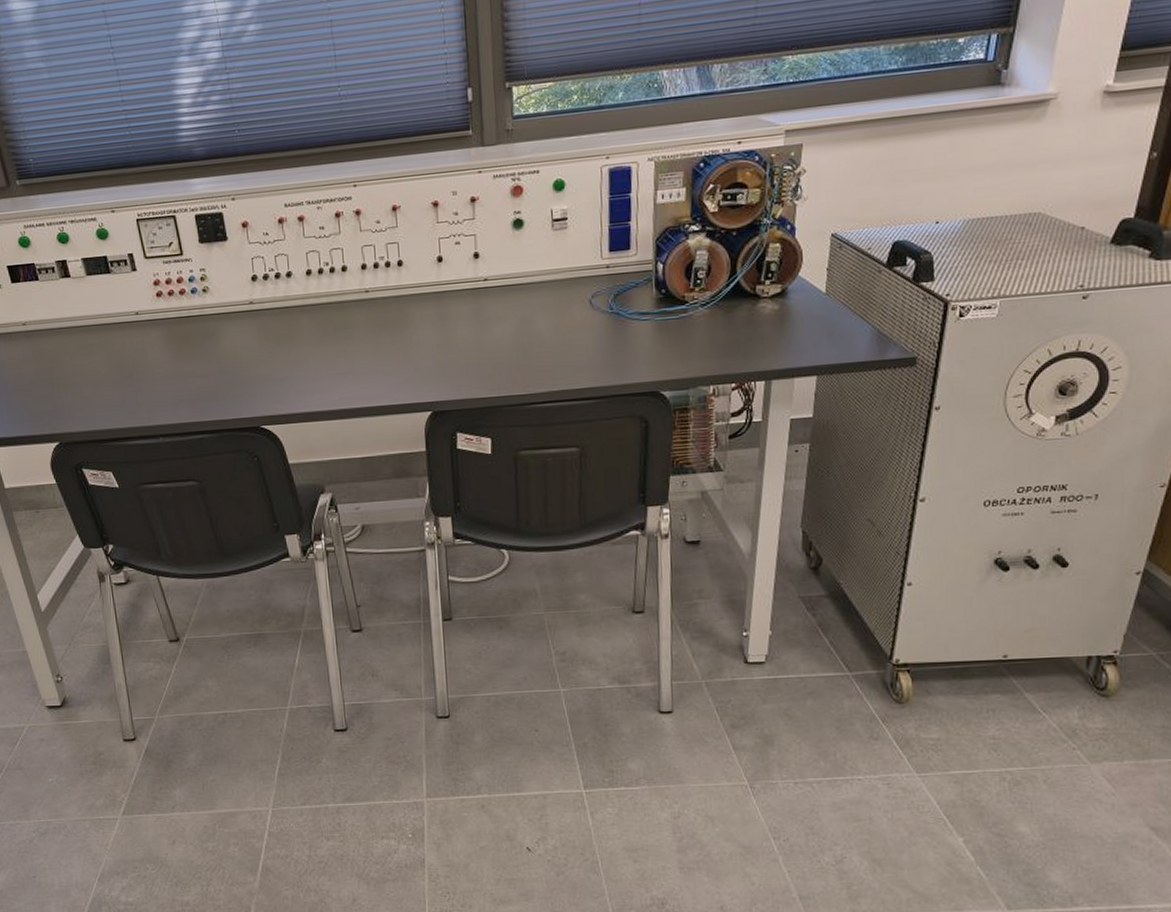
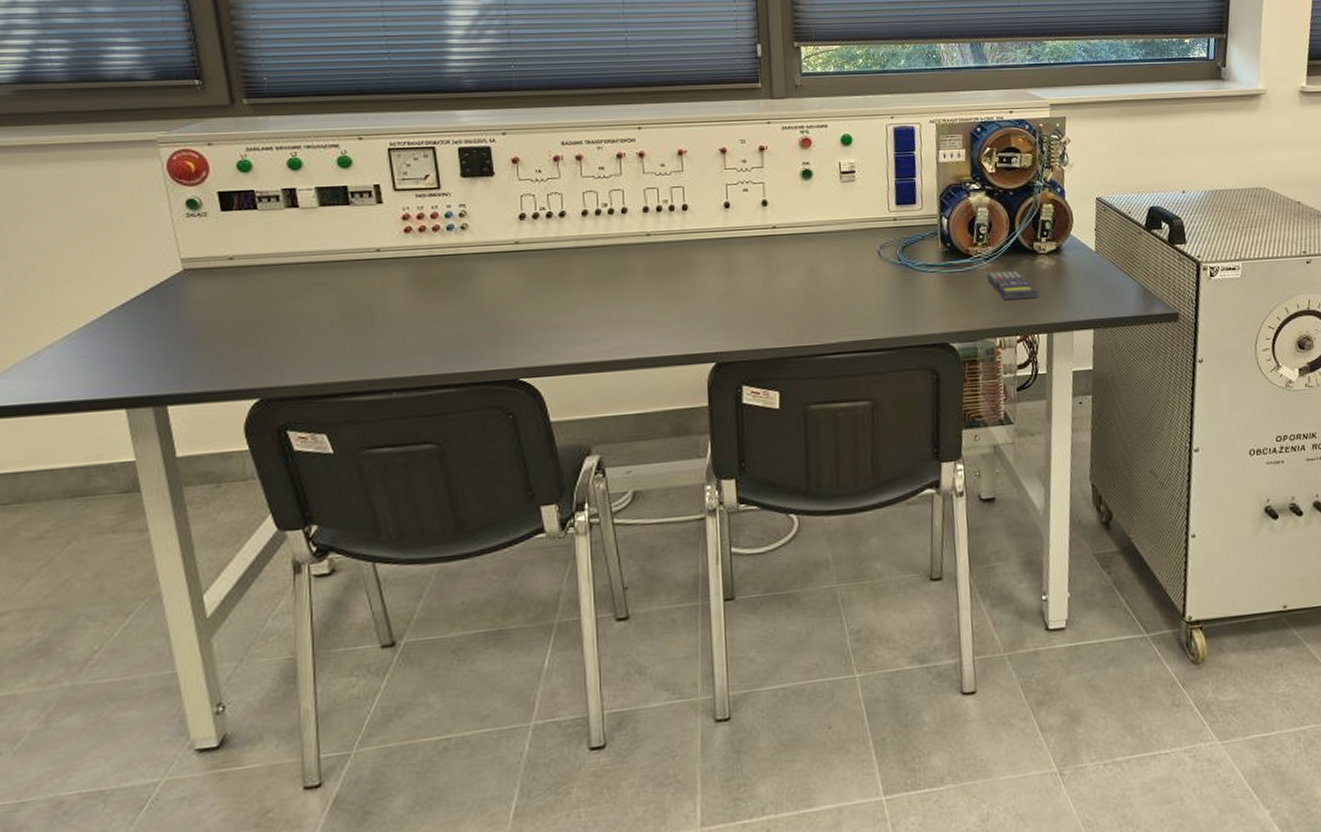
calculator: none [703,316,759,348] -> present [987,270,1039,301]

